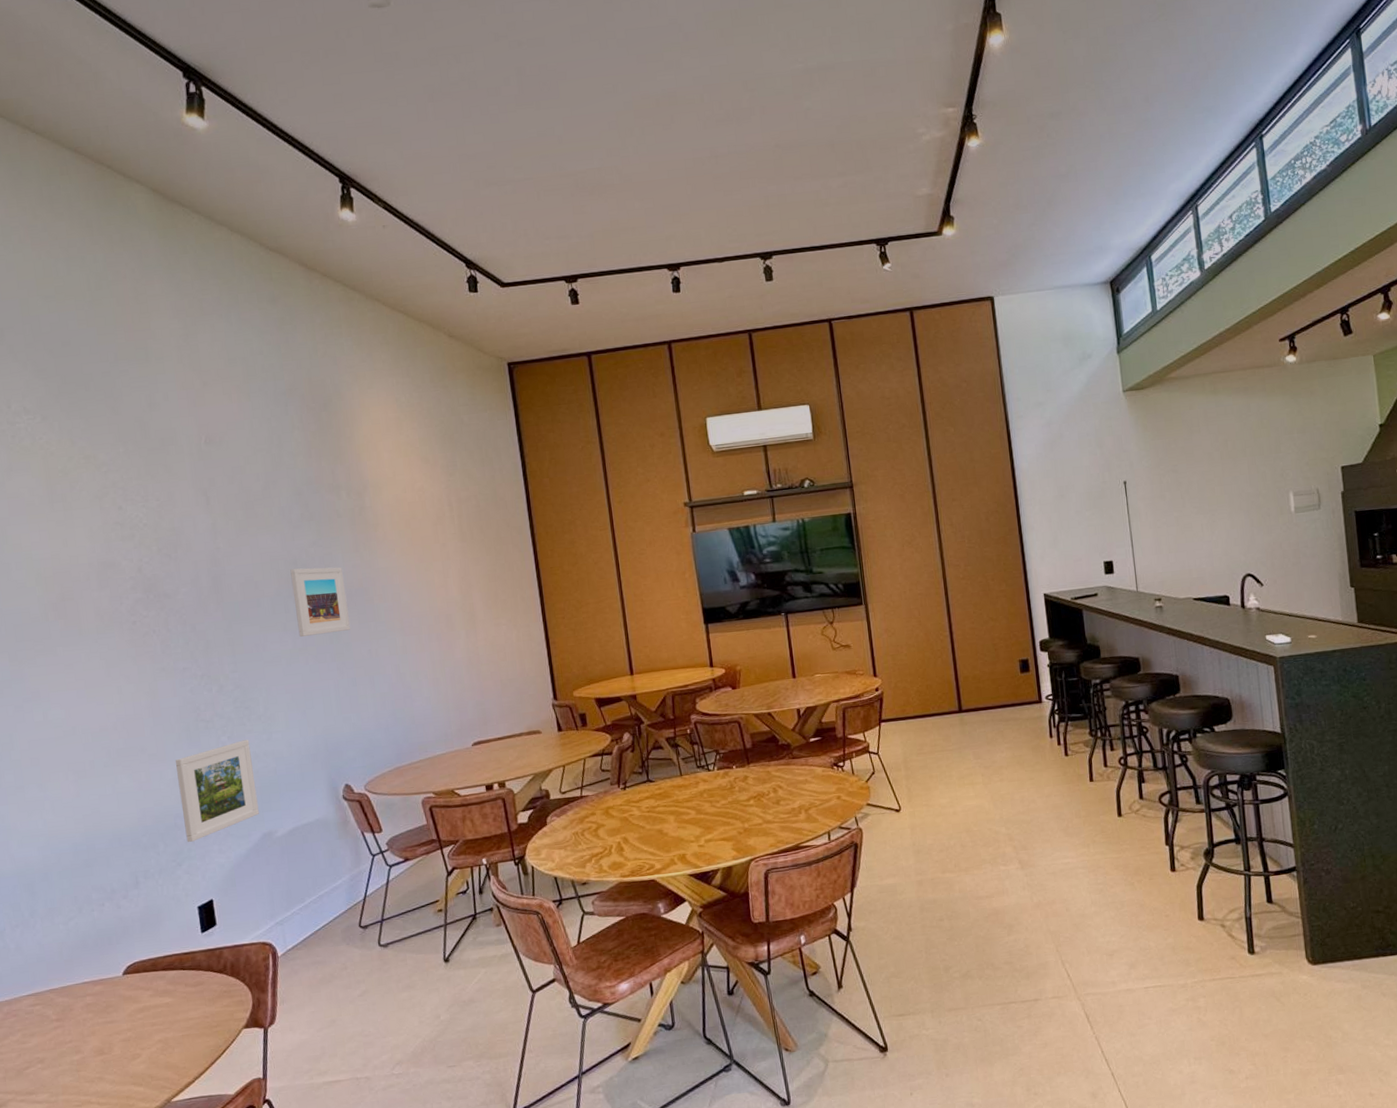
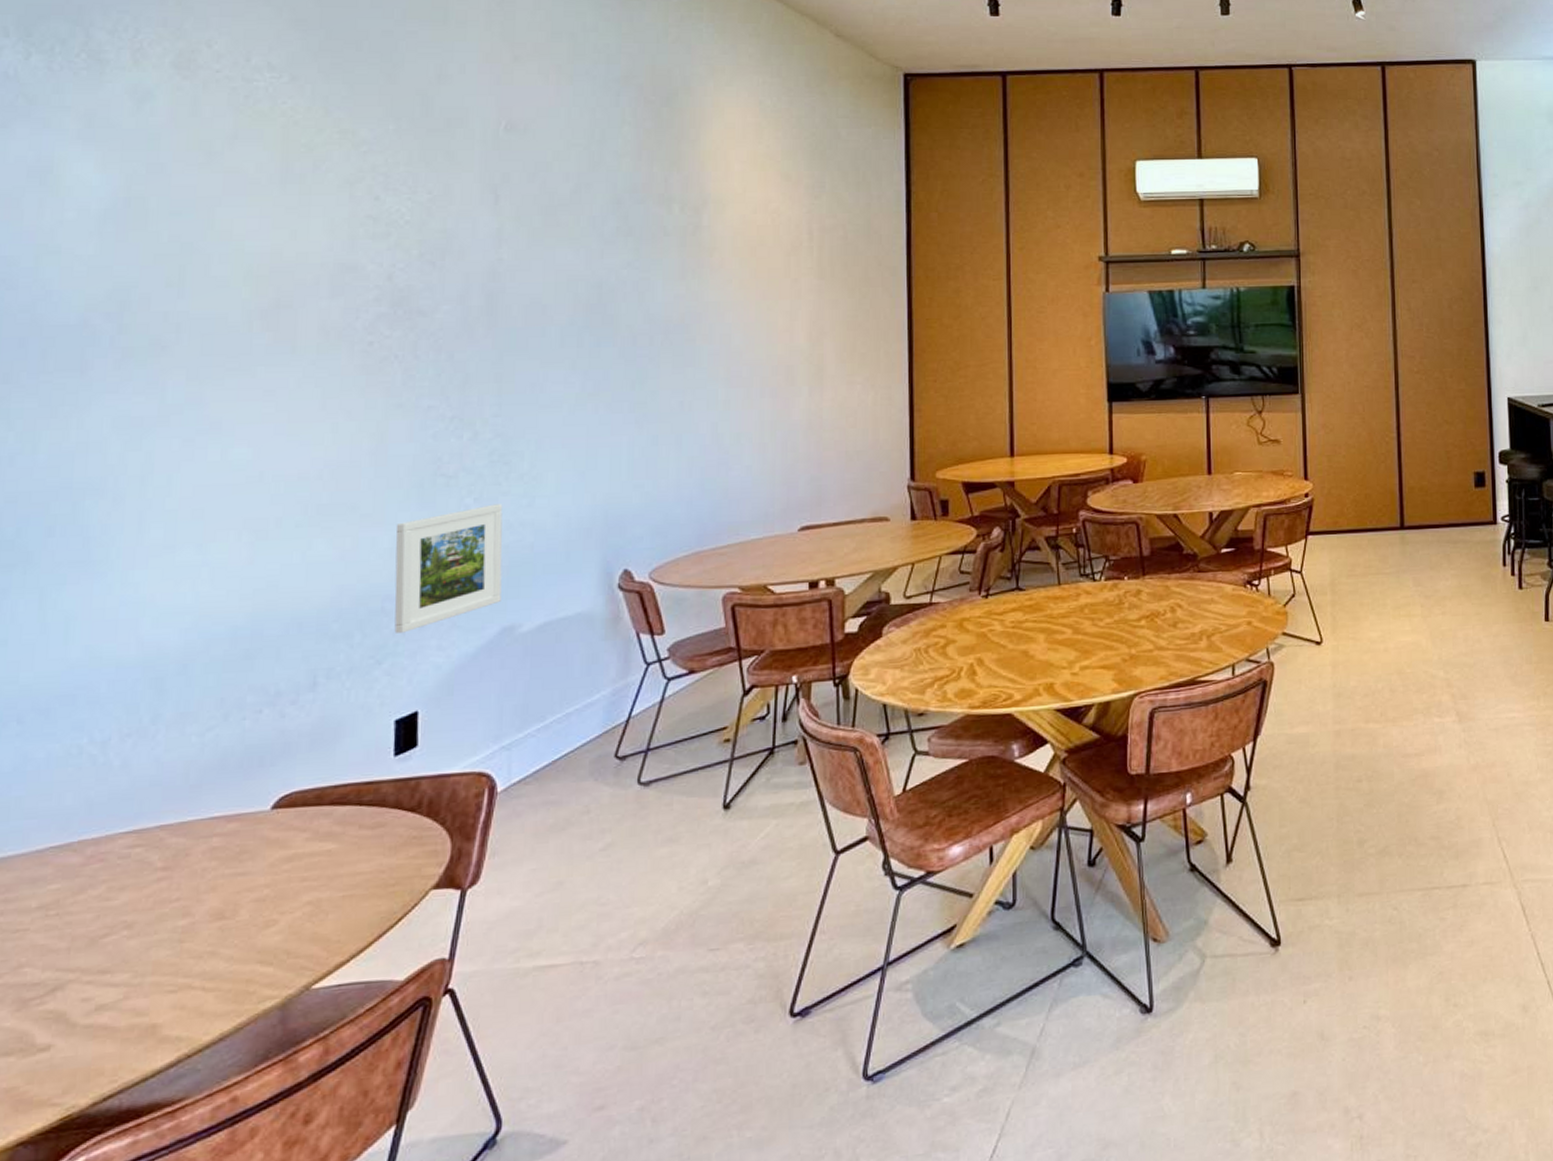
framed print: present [290,567,351,637] -> none [591,293,662,378]

